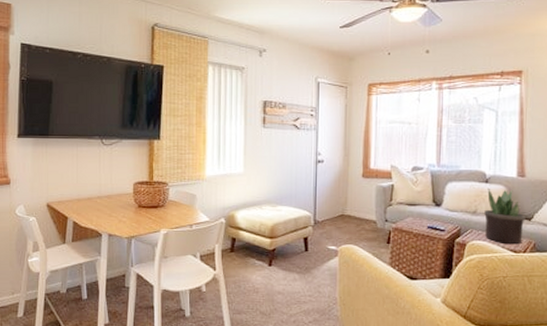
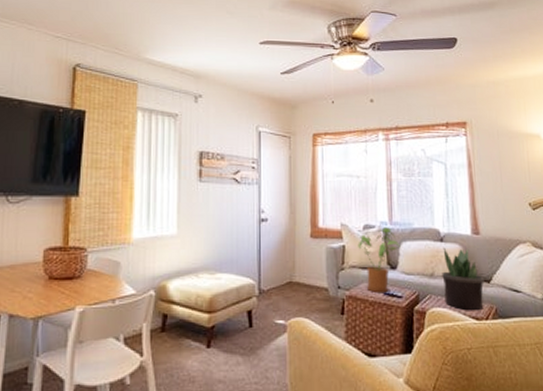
house plant: none [406,169,446,227] -> present [358,227,401,294]

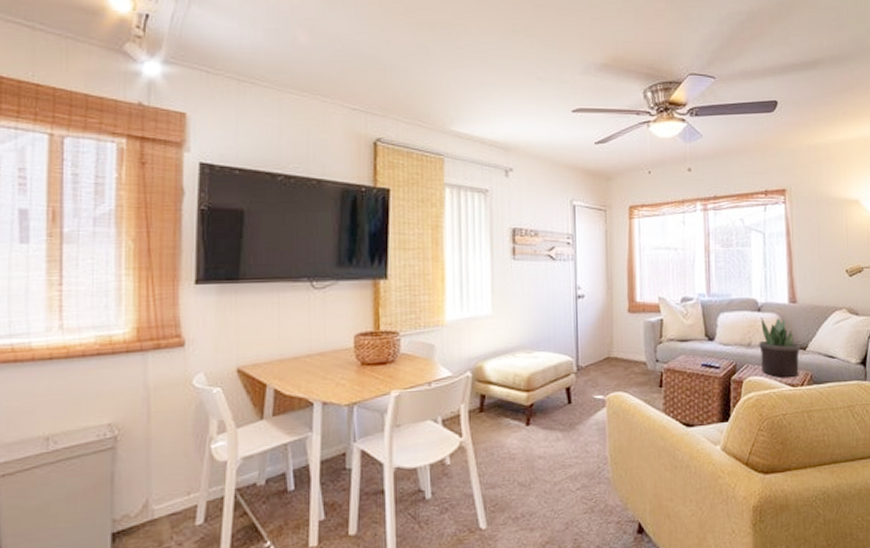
house plant: present [358,227,401,294] -> none [675,299,718,365]

